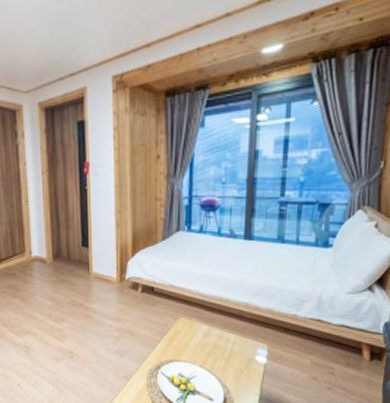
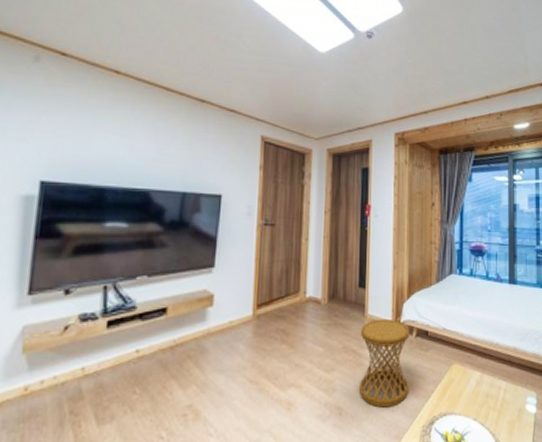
side table: none [86,275,136,353] -> present [358,318,410,408]

